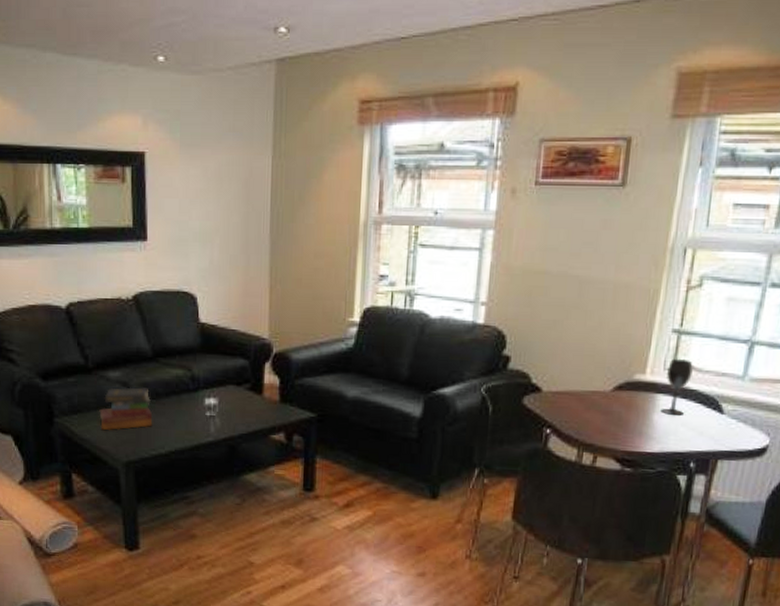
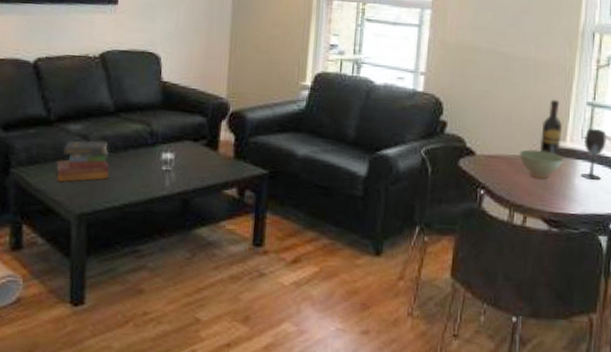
bowl: none [590,383,642,415] -> present [519,149,564,179]
wine bottle: none [615,327,643,390] -> present [539,99,563,155]

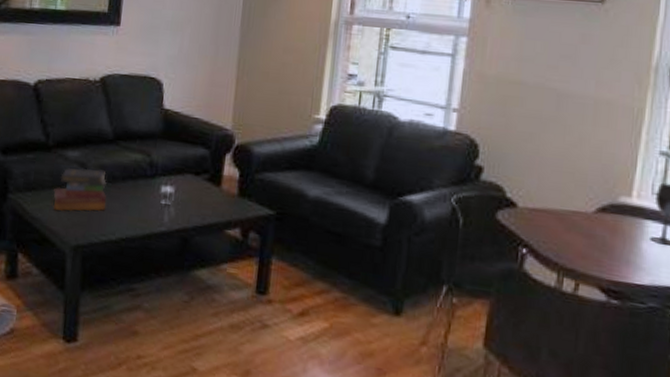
bowl: present [519,149,564,179] -> none [571,203,628,240]
wine bottle: present [539,99,563,155] -> none [598,146,628,213]

